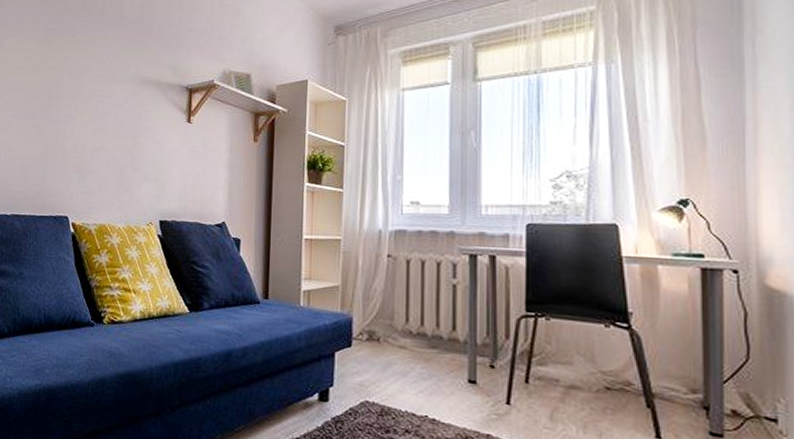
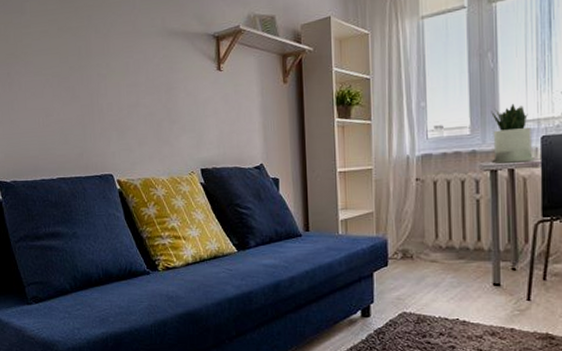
planter: none [470,186,521,250] -> present [491,103,536,164]

